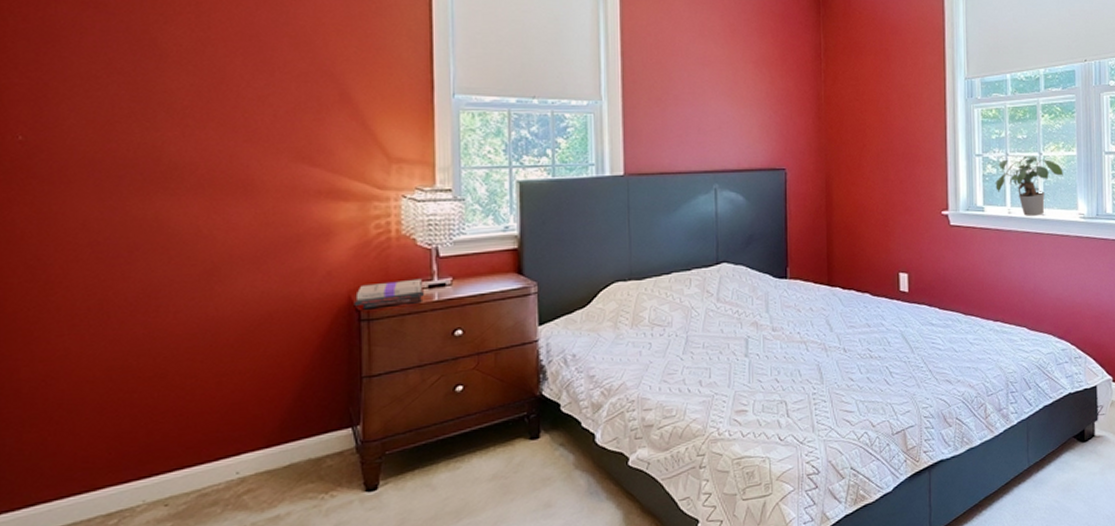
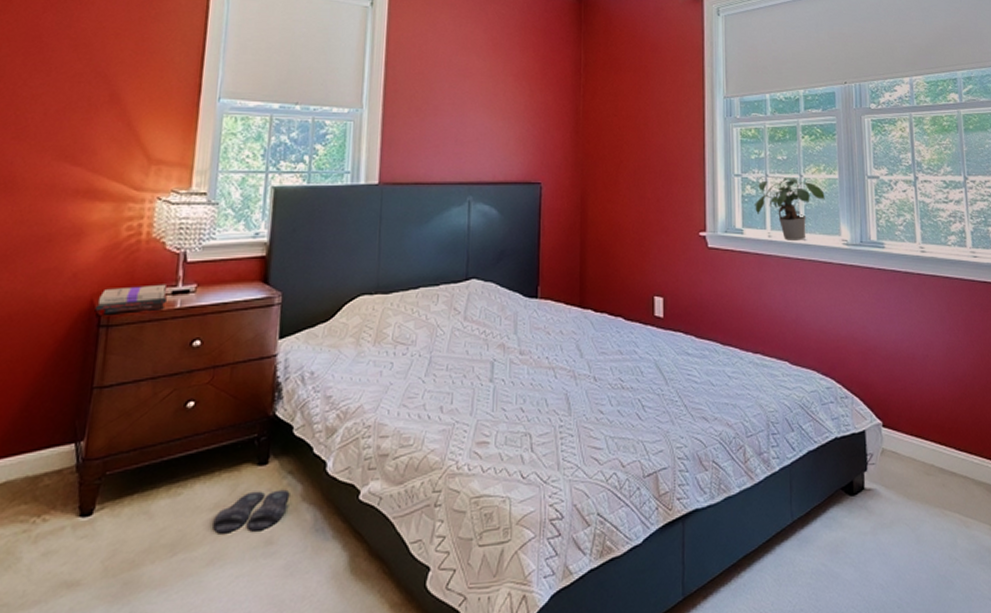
slippers: none [493,459,563,501] -> present [213,489,290,534]

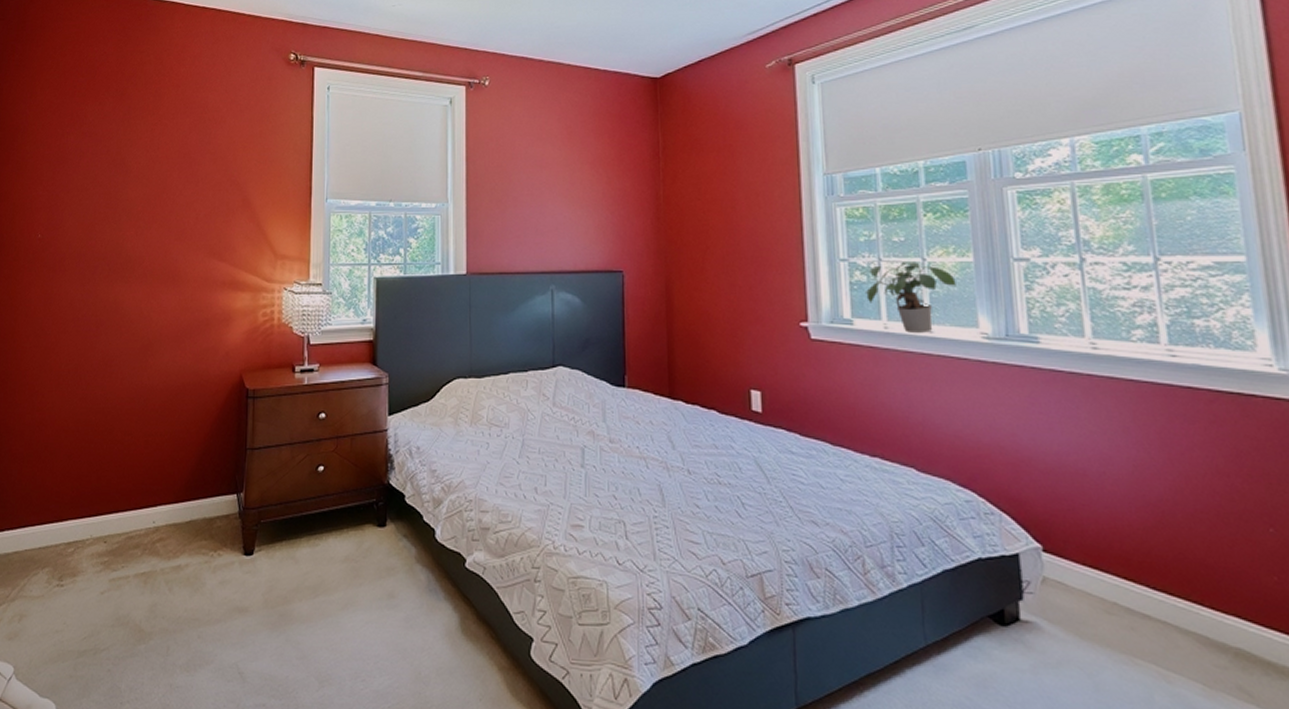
books: present [95,284,167,315] -> none [243,363,297,388]
slippers: present [213,489,290,534] -> none [345,549,406,585]

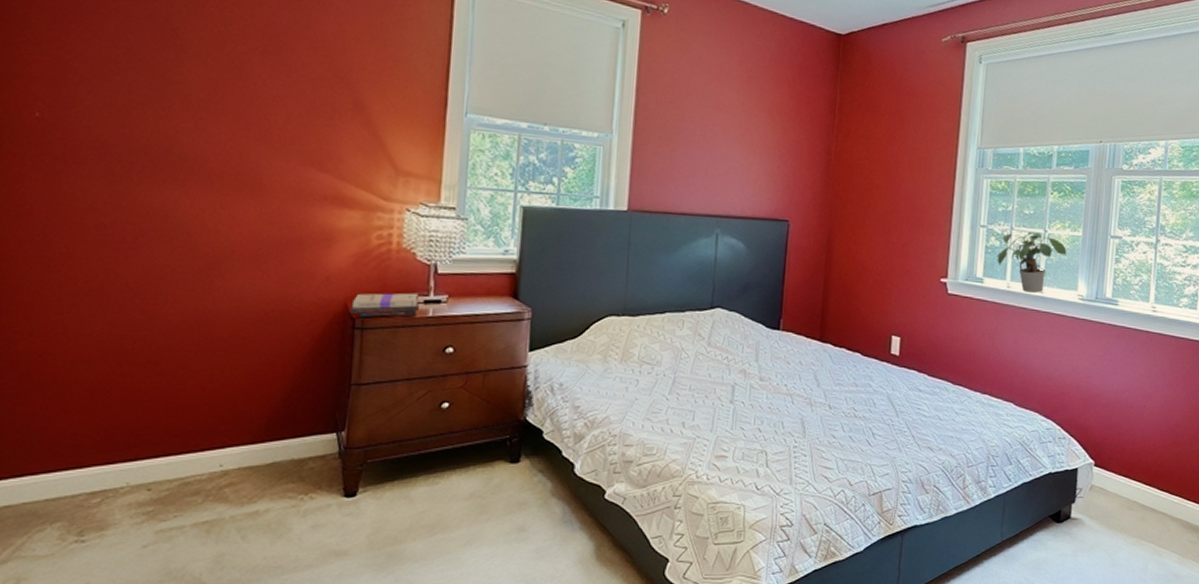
books: none [243,363,297,388] -> present [349,292,419,319]

